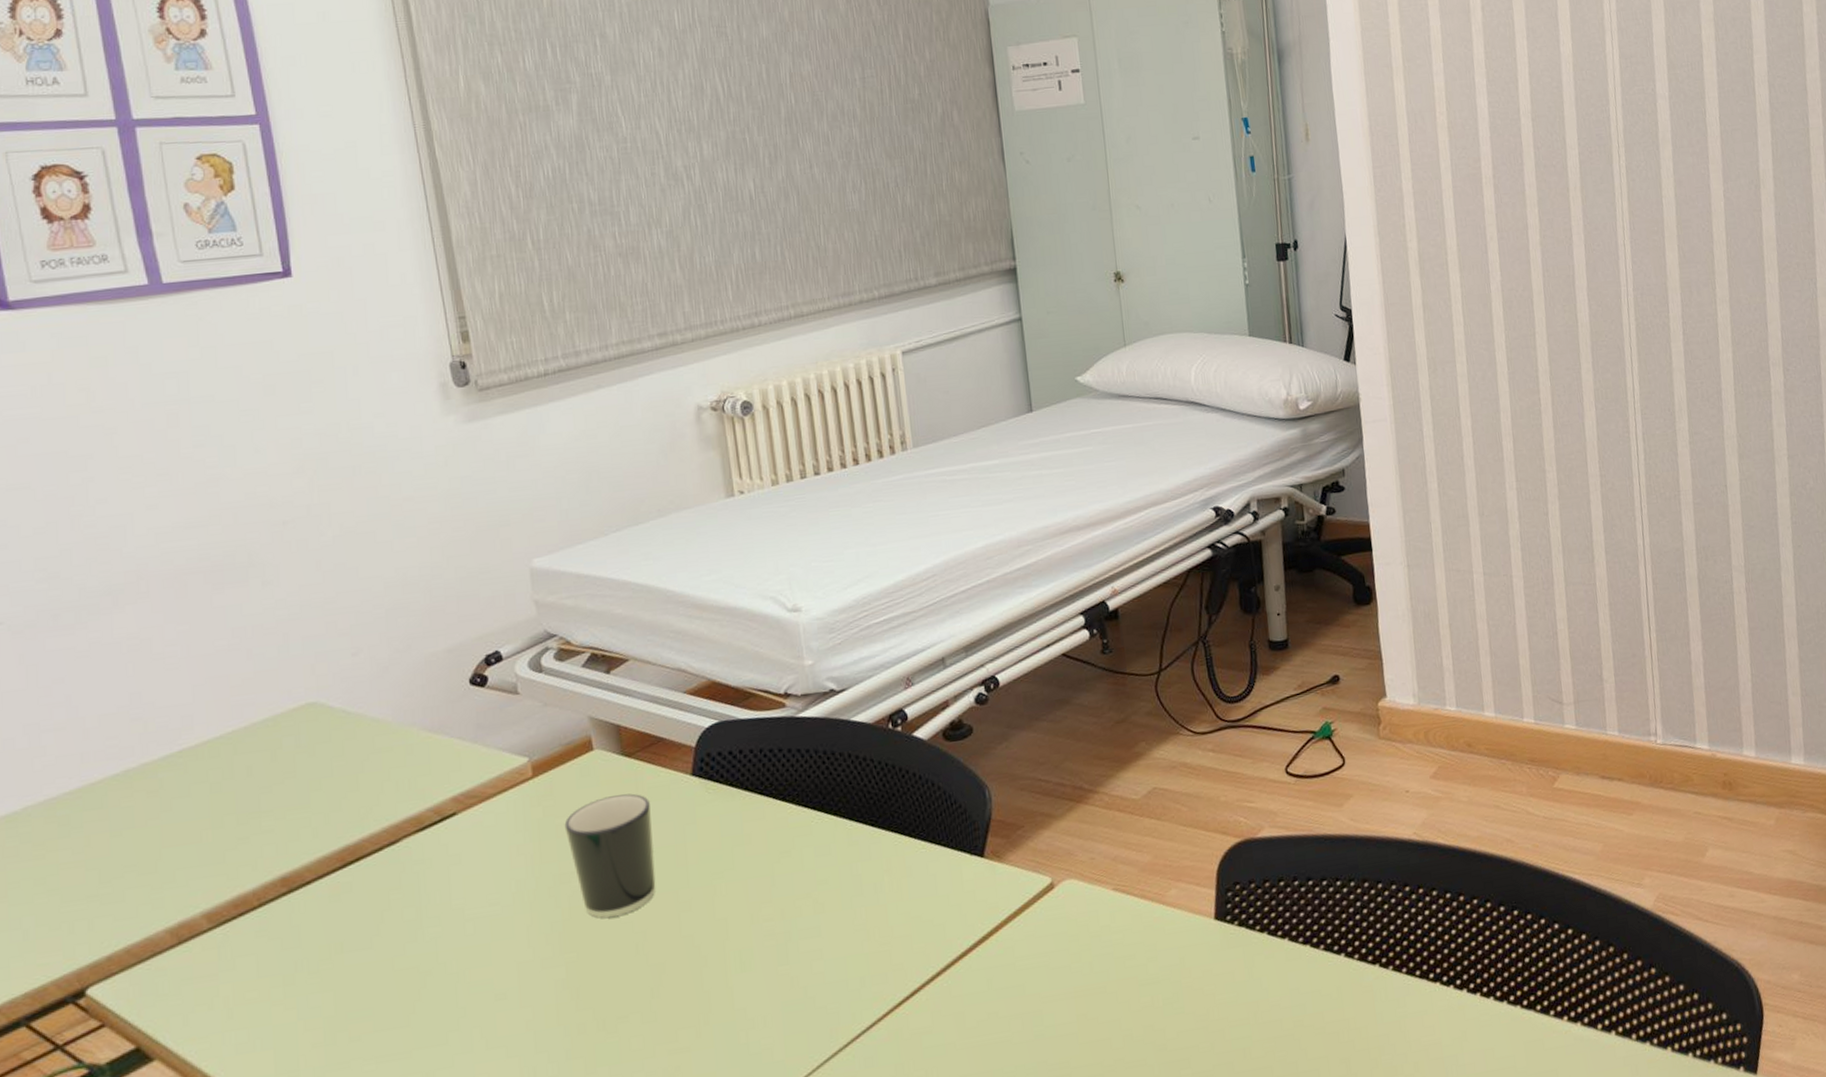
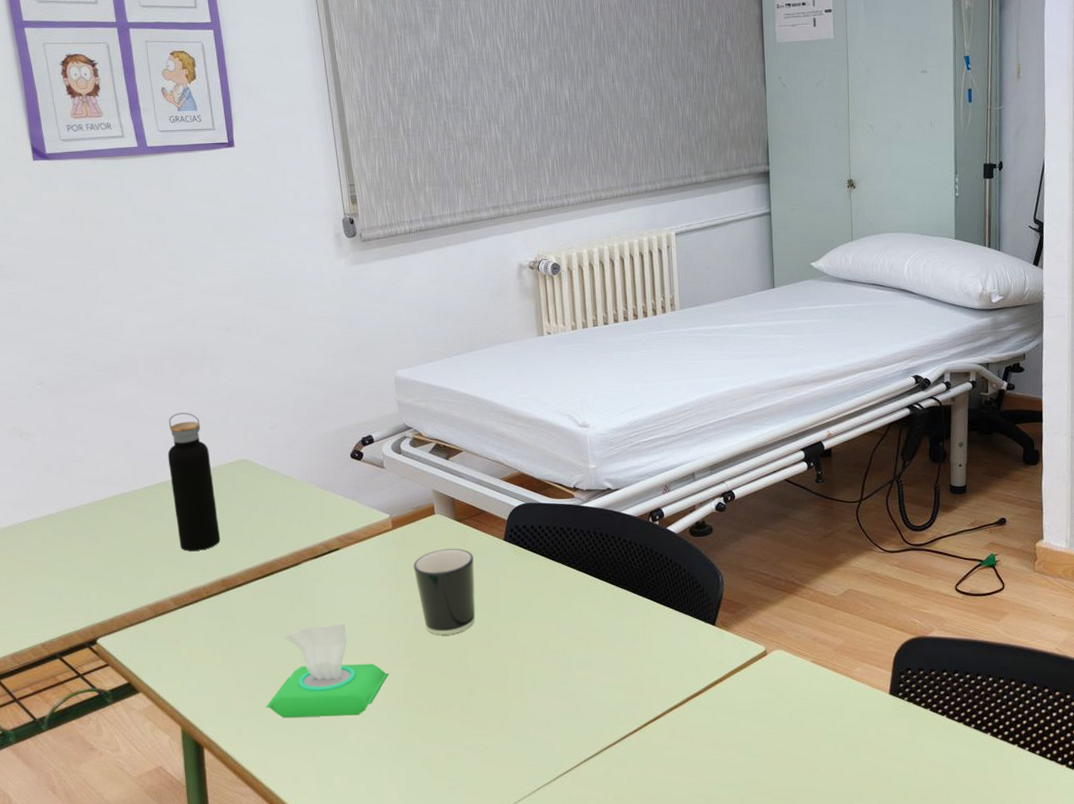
water bottle: none [196,644,279,843] -> present [167,412,221,551]
wet wipes pack: none [351,918,535,1067] -> present [266,623,389,718]

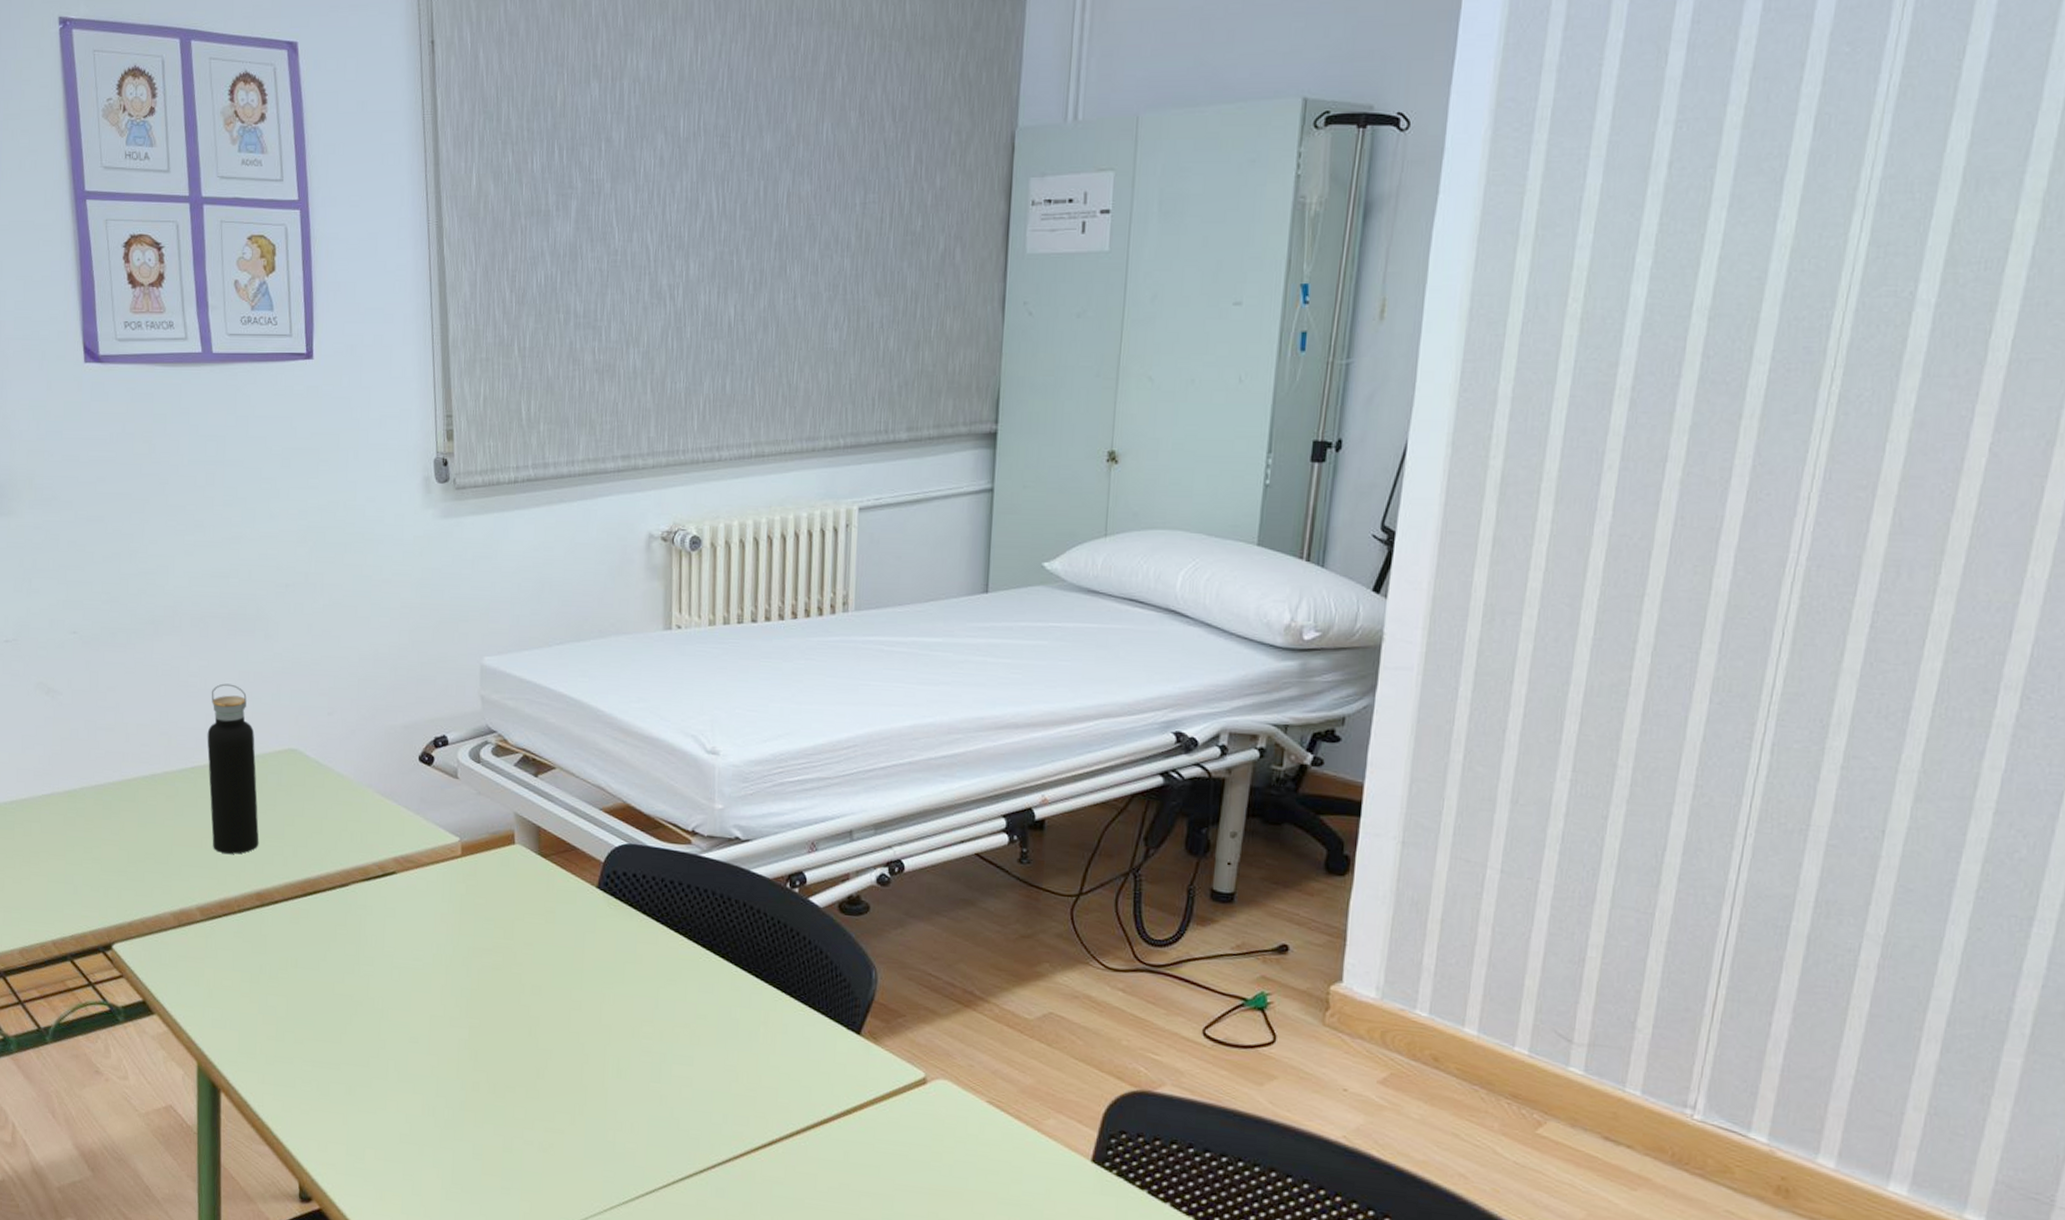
wet wipes pack: present [266,623,389,718] -> none [295,964,442,1081]
mug: present [413,549,476,636] -> none [482,889,557,999]

